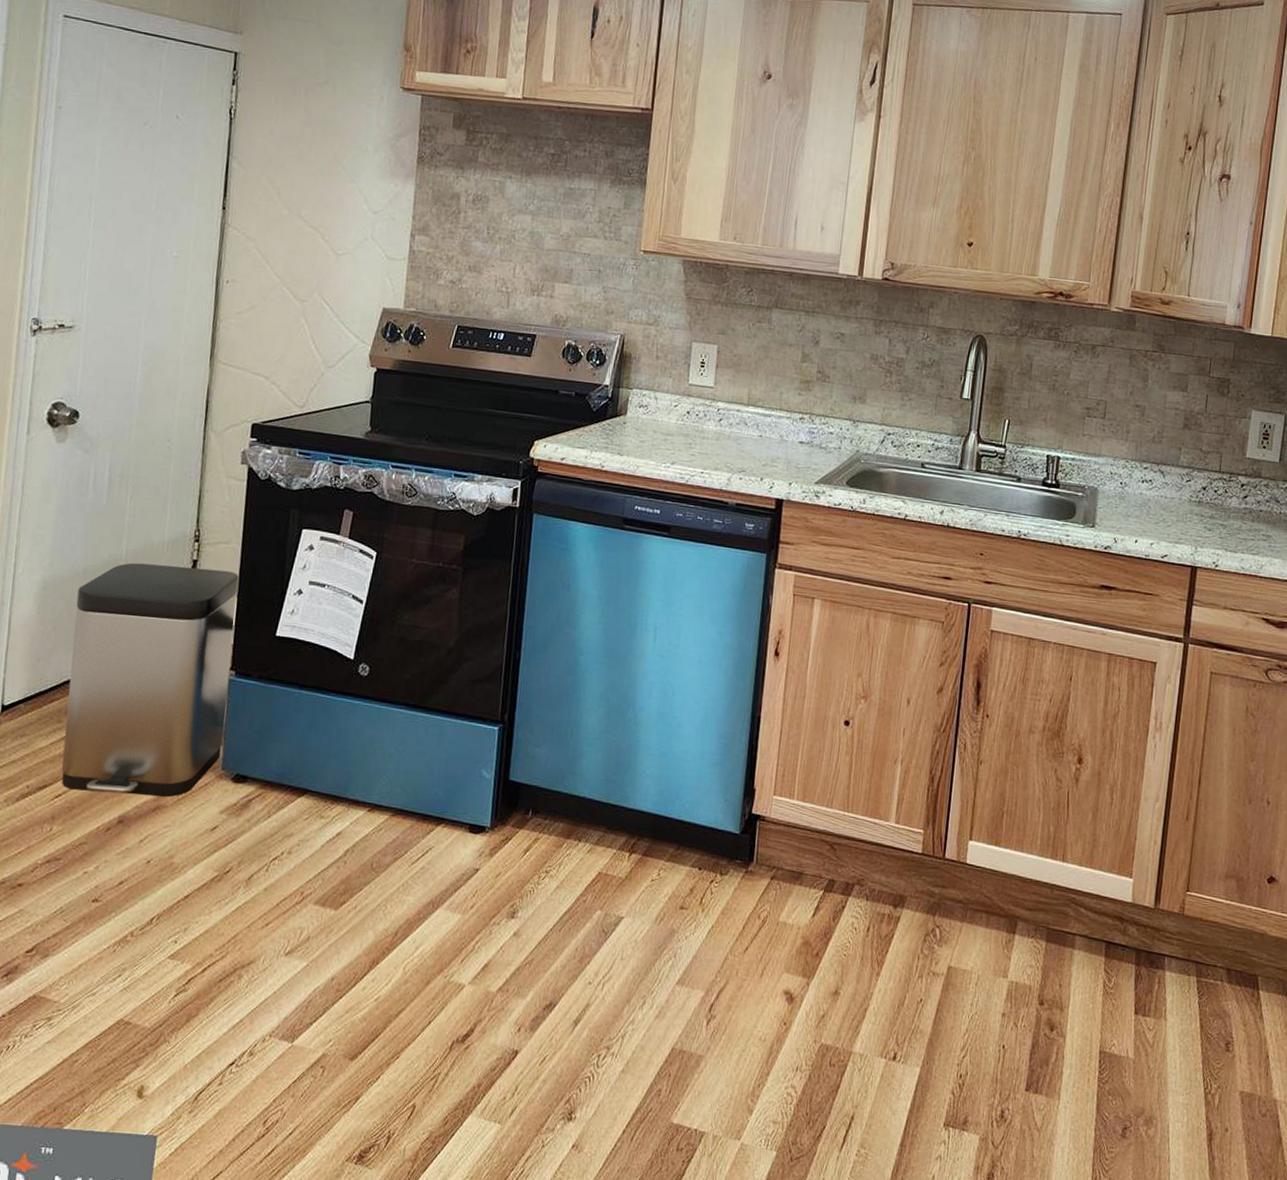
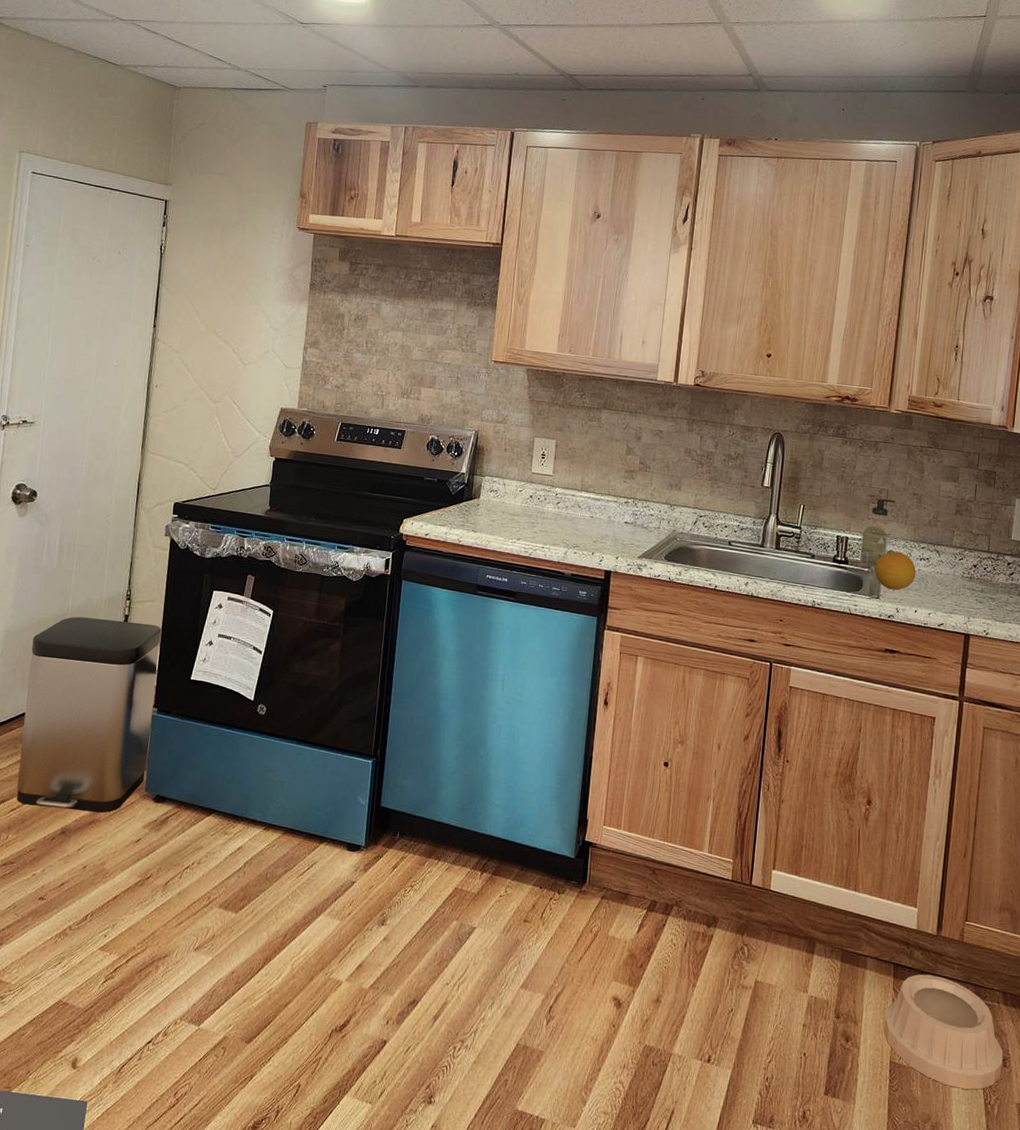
soap dispenser: none [1073,411,1115,491] -> present [860,498,896,567]
fruit: none [1089,472,1138,518] -> present [874,551,916,591]
pet bowl: none [1093,952,1226,1079] -> present [883,974,1003,1090]

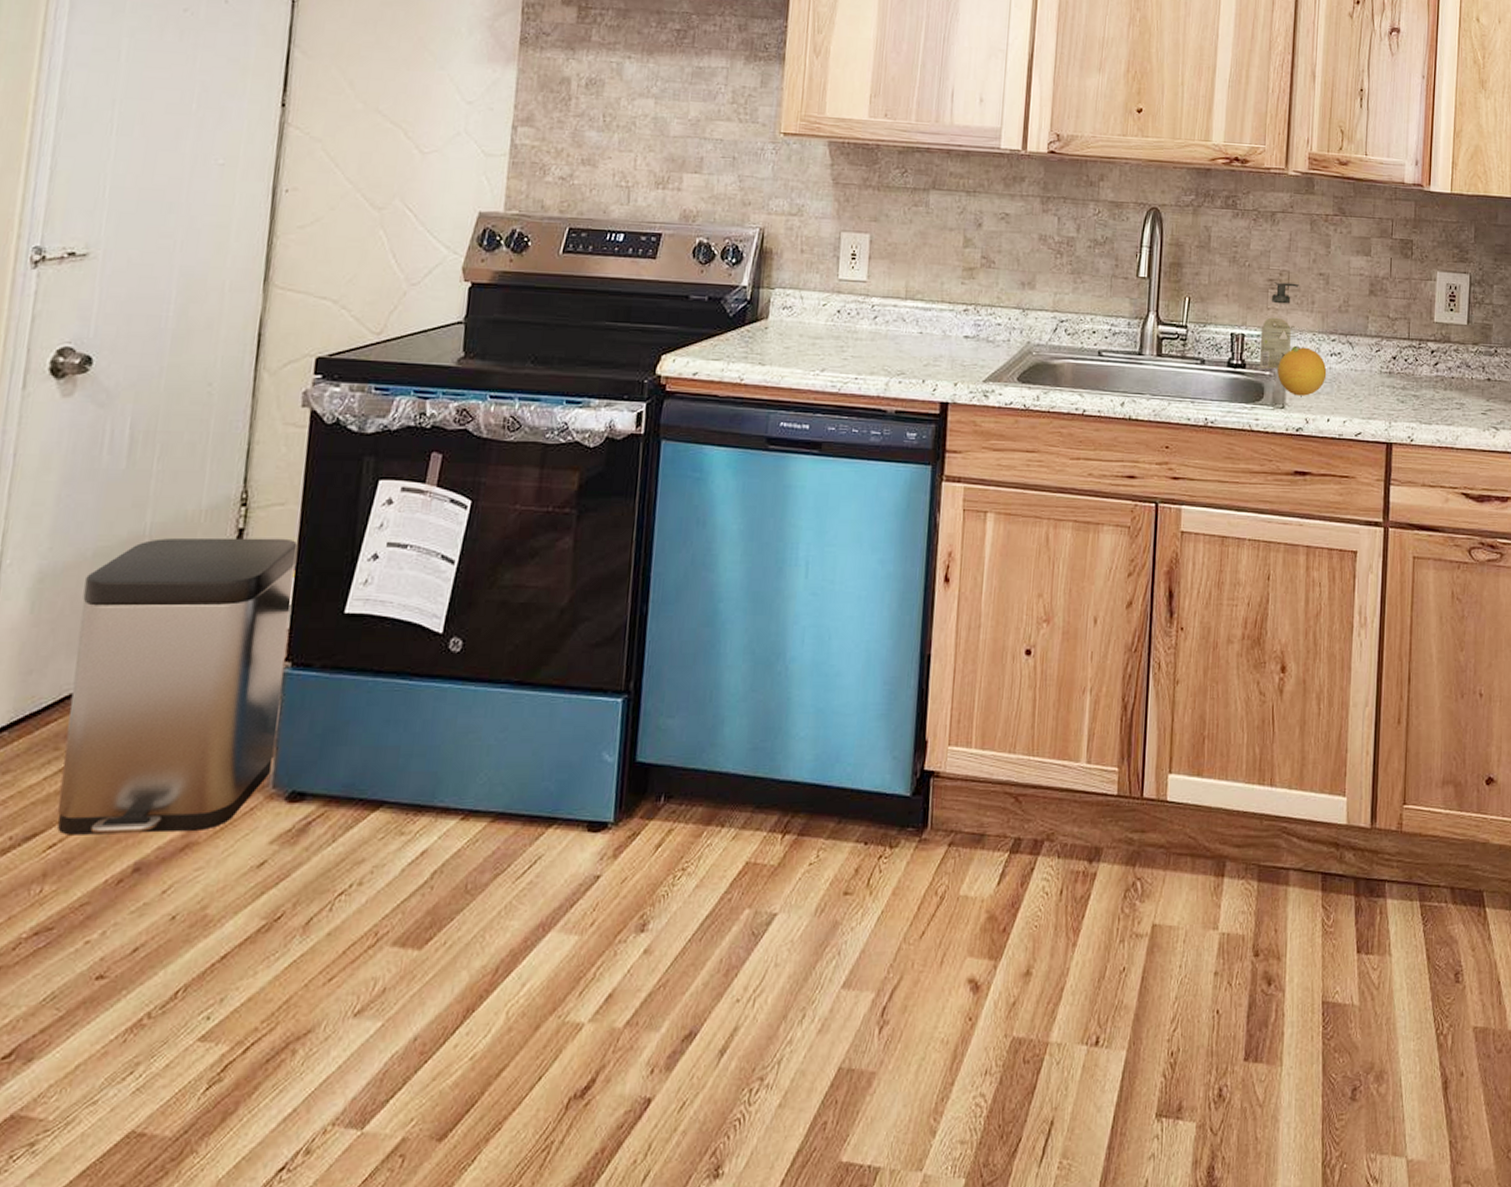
pet bowl: present [883,974,1003,1090] -> none [1313,880,1455,1021]

